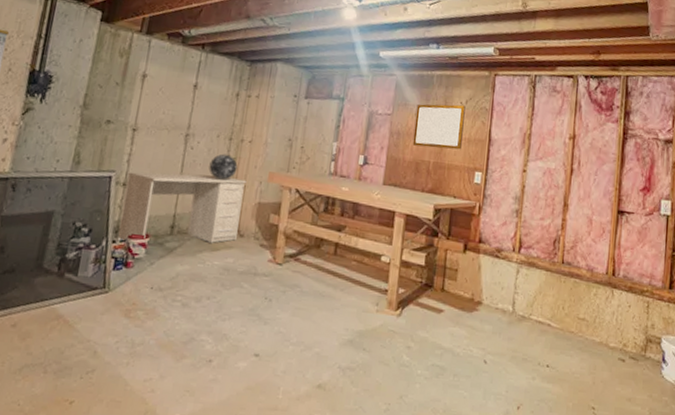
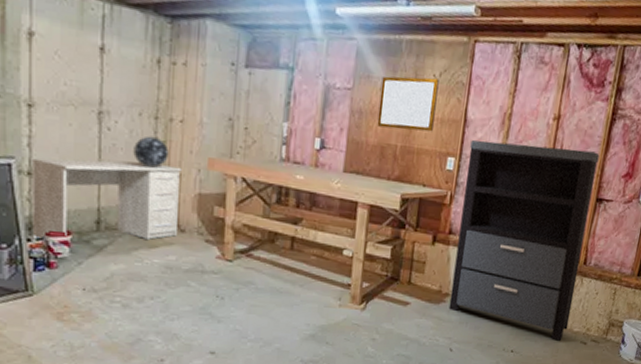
shelving unit: none [481,157,616,357] -> present [448,140,600,341]

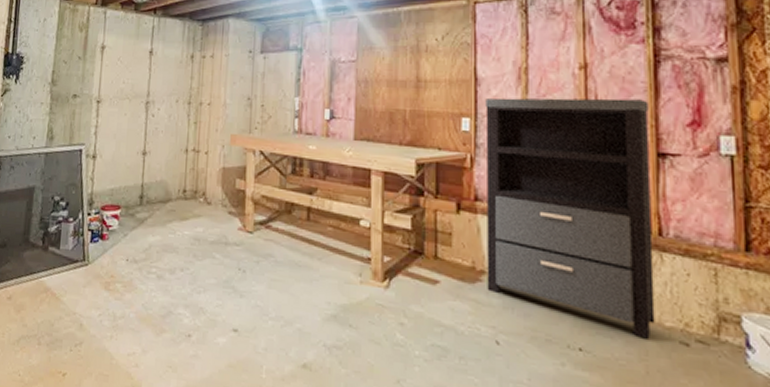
desk: present [31,158,182,241] -> none [92,141,209,215]
decorative globe: present [133,136,169,168] -> none [171,119,199,146]
writing board: present [377,76,439,132] -> none [383,42,442,94]

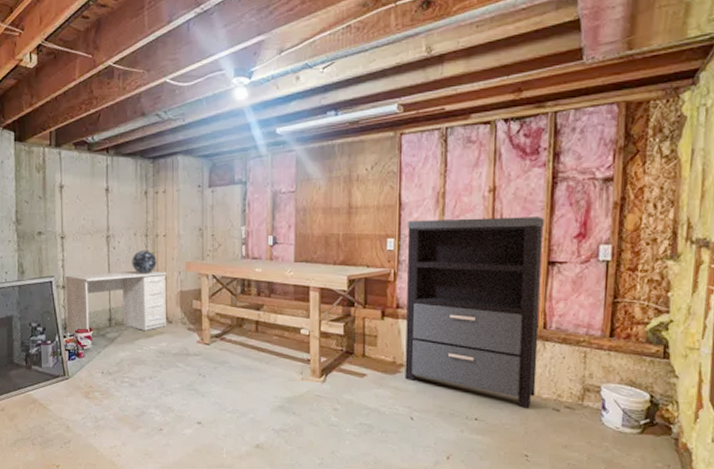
desk: none [92,141,209,215] -> present [64,270,167,337]
decorative globe: none [171,119,199,146] -> present [132,250,157,274]

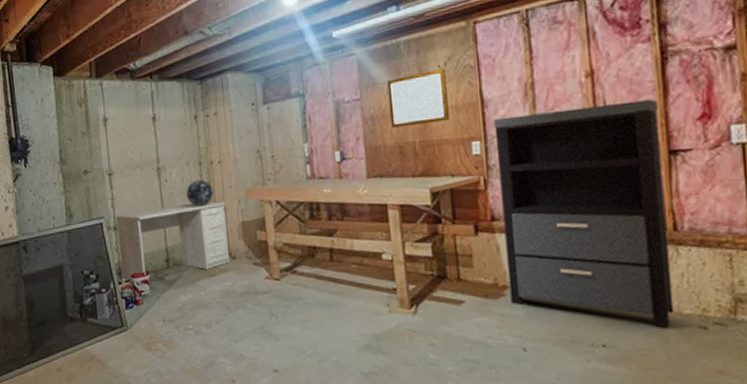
writing board: none [320,172,371,220] -> present [387,68,449,128]

